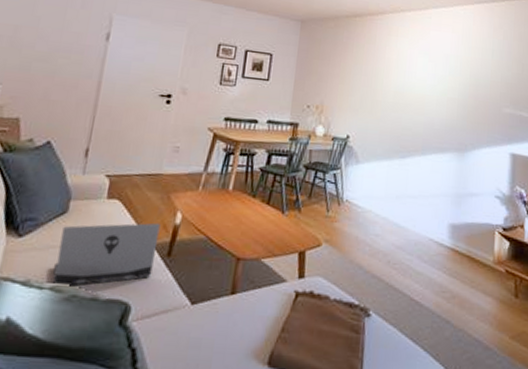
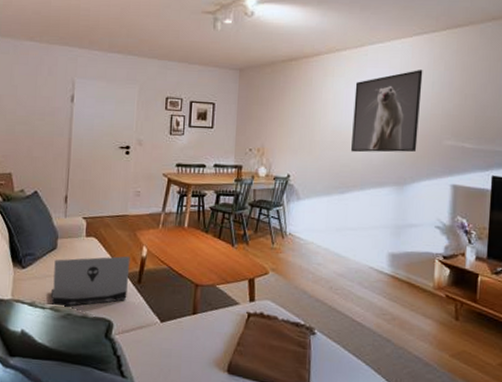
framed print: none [413,36,484,118] -> present [351,70,423,153]

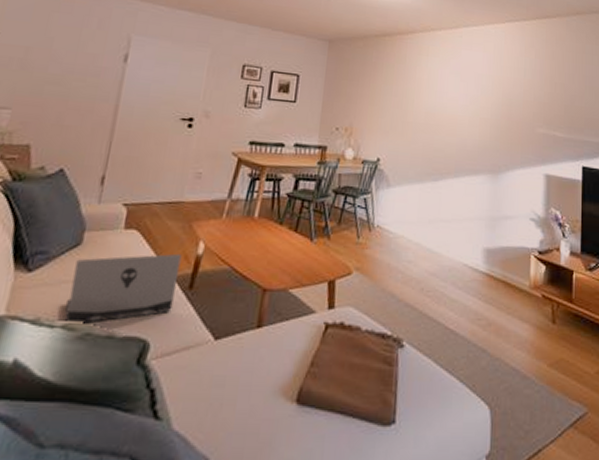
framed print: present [351,70,423,153] -> none [445,55,515,139]

